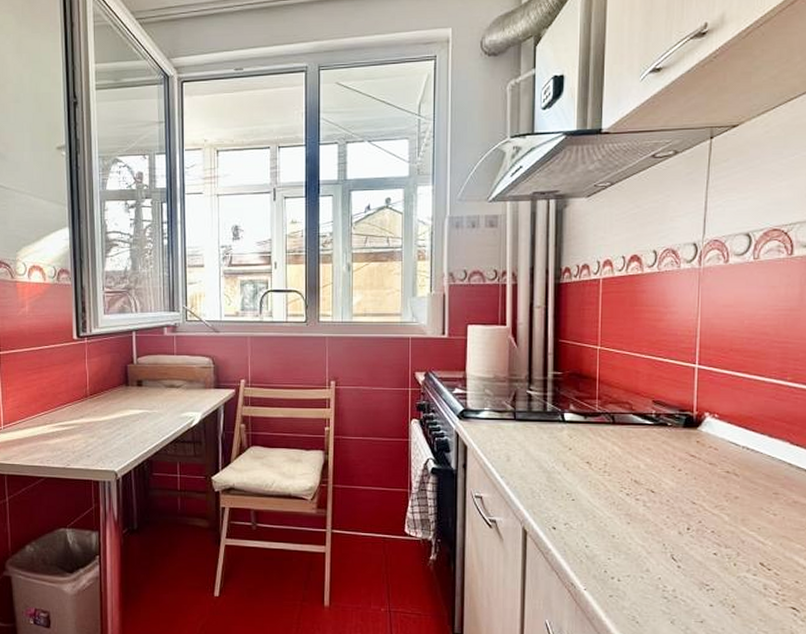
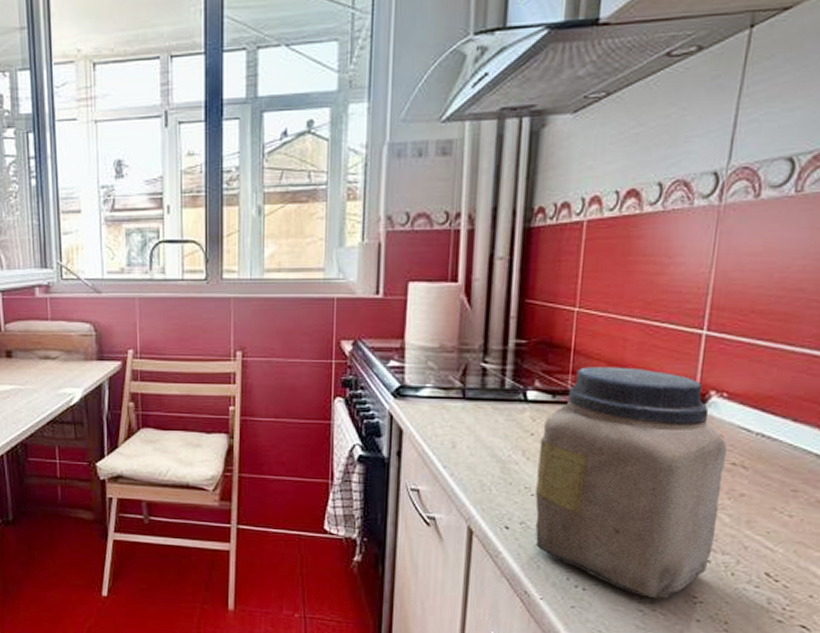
jar: none [575,393,721,588] -> present [534,367,727,599]

